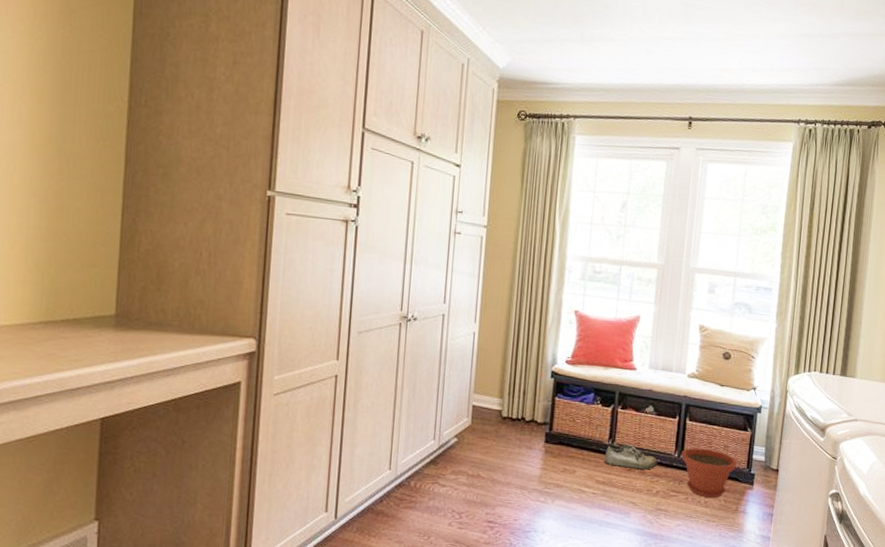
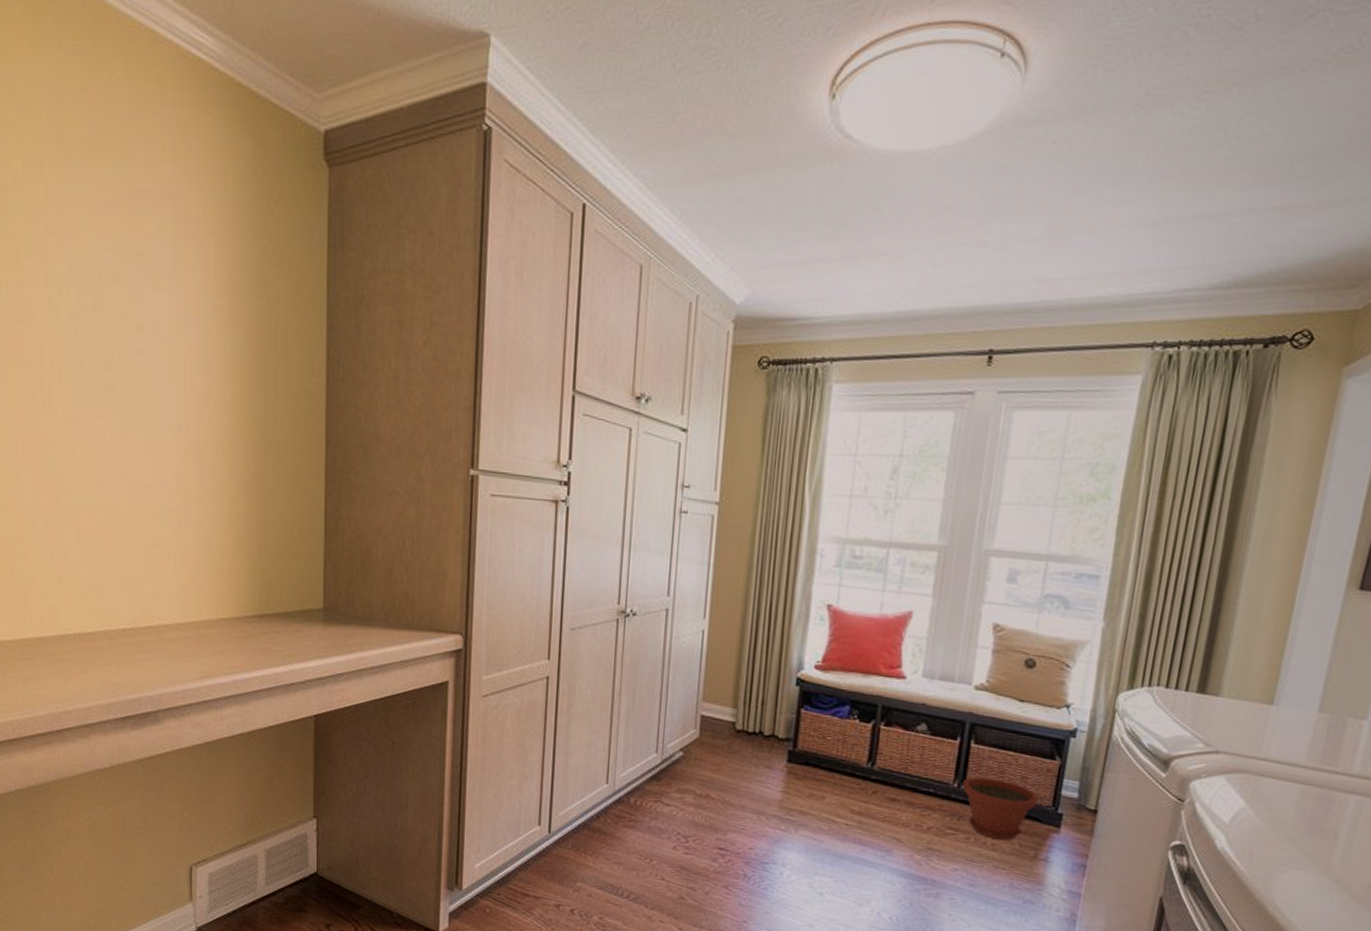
shoe: present [604,444,658,470] -> none [860,768,931,801]

